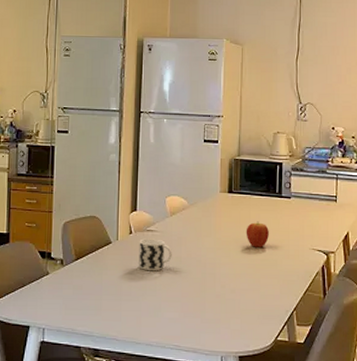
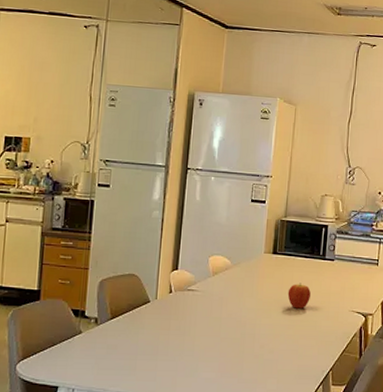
cup: present [139,238,172,270] -> none [177,298,212,330]

